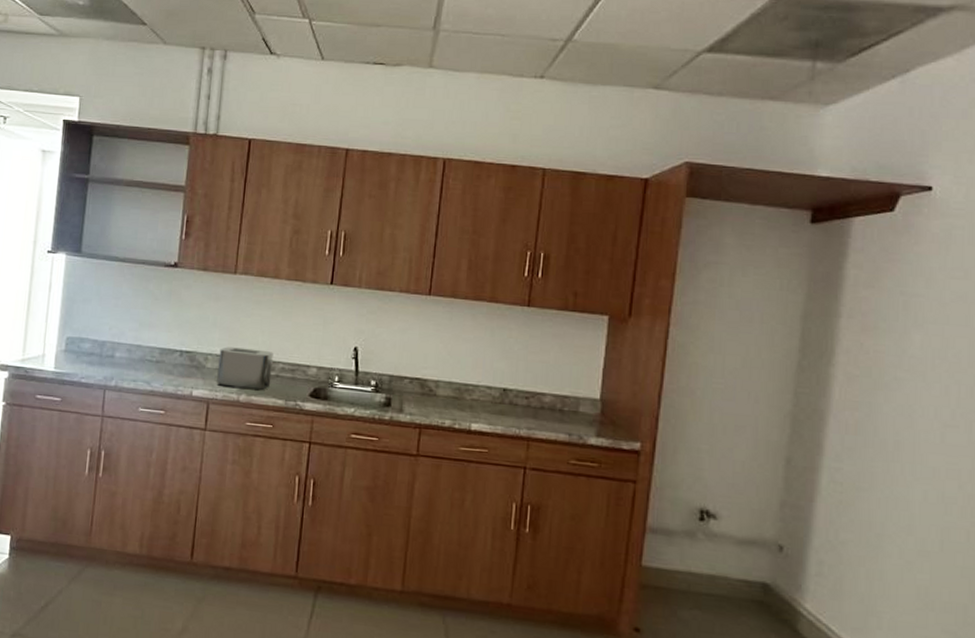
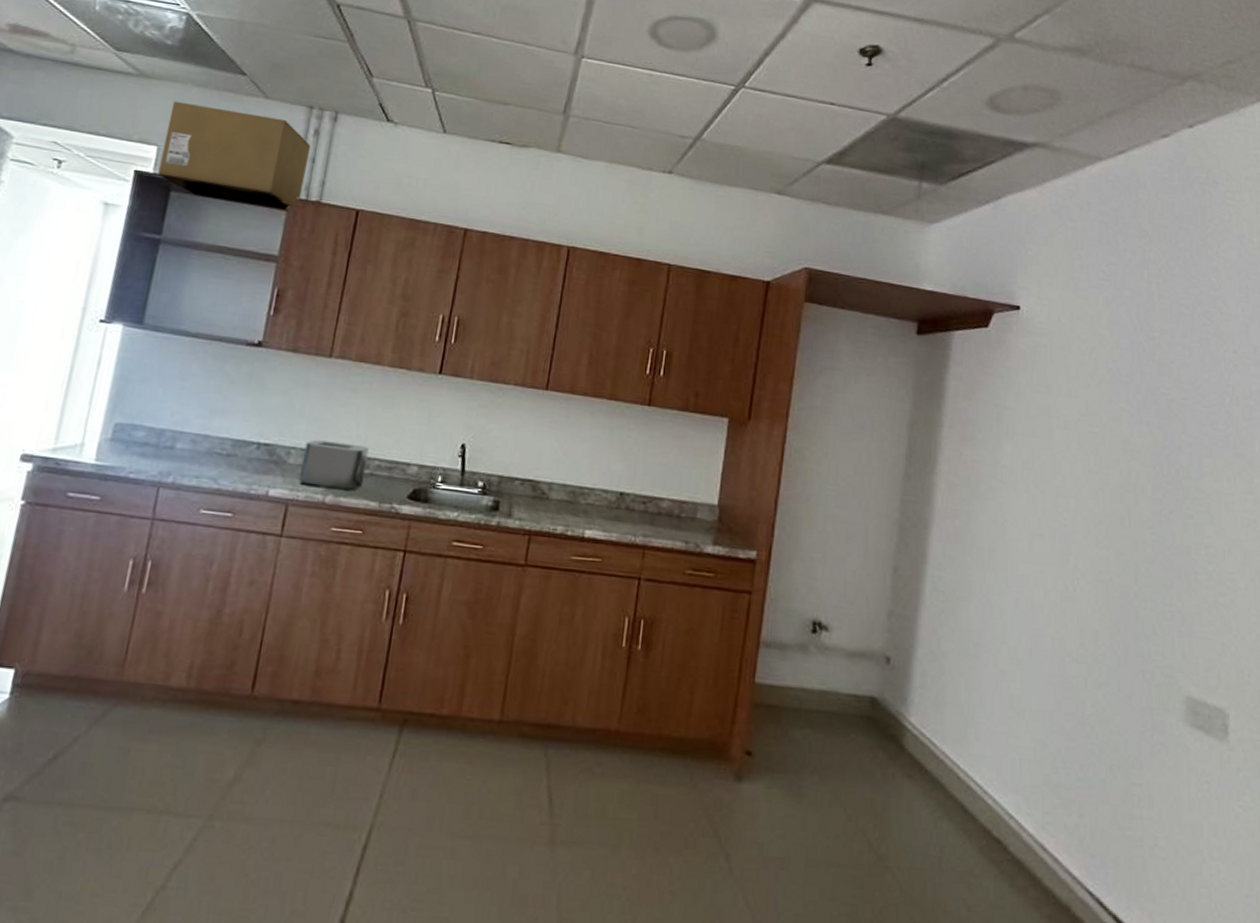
box: none [81,55,206,146] -> present [157,101,311,211]

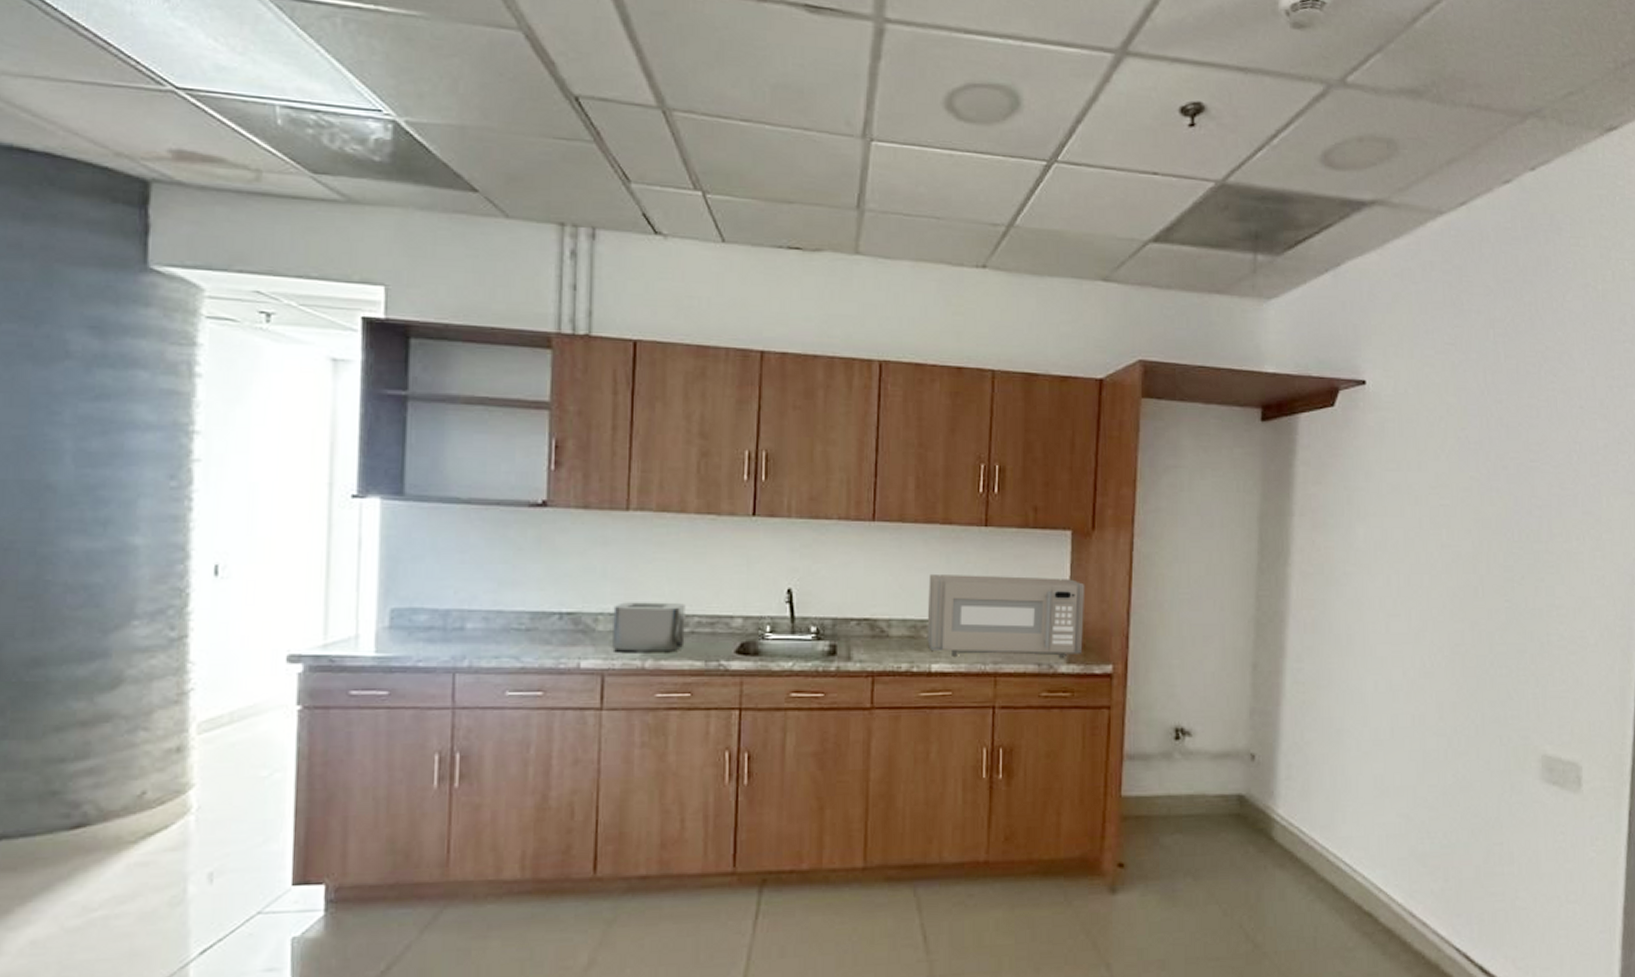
box: present [157,101,311,211] -> none [390,229,570,350]
microwave: none [583,444,737,540] -> present [927,573,1085,659]

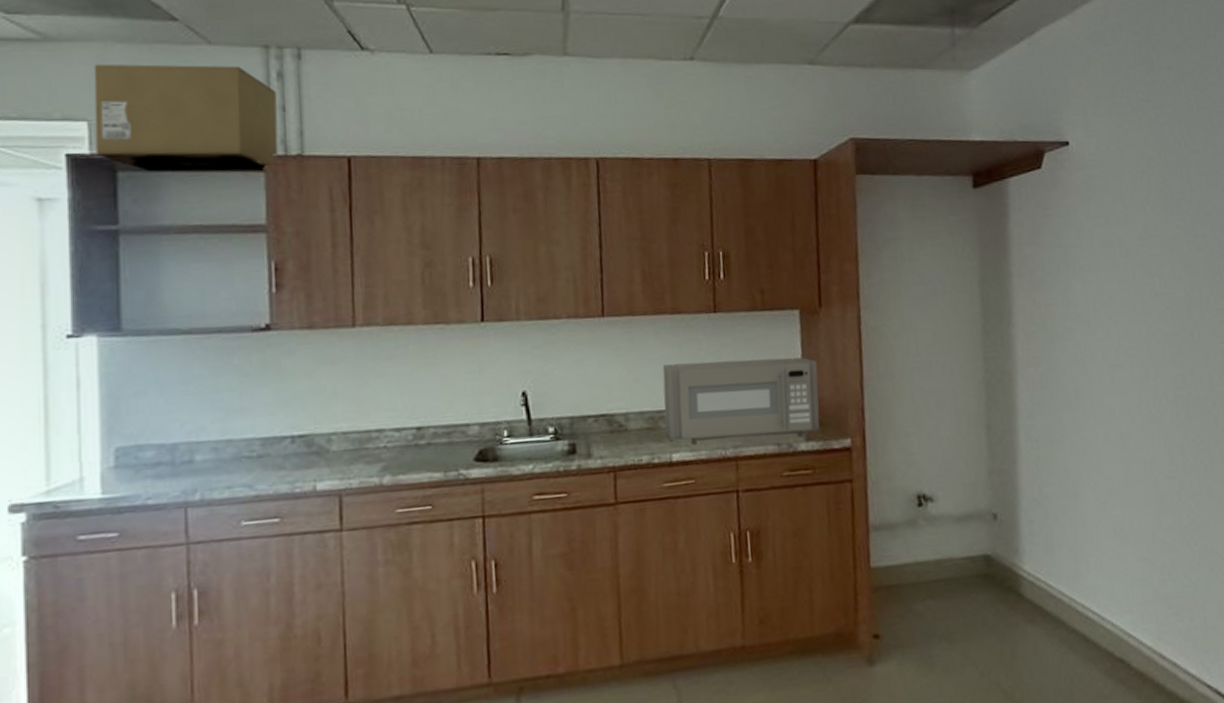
box: none [390,229,570,350] -> present [93,63,279,173]
toaster: present [612,602,687,653] -> none [346,415,422,471]

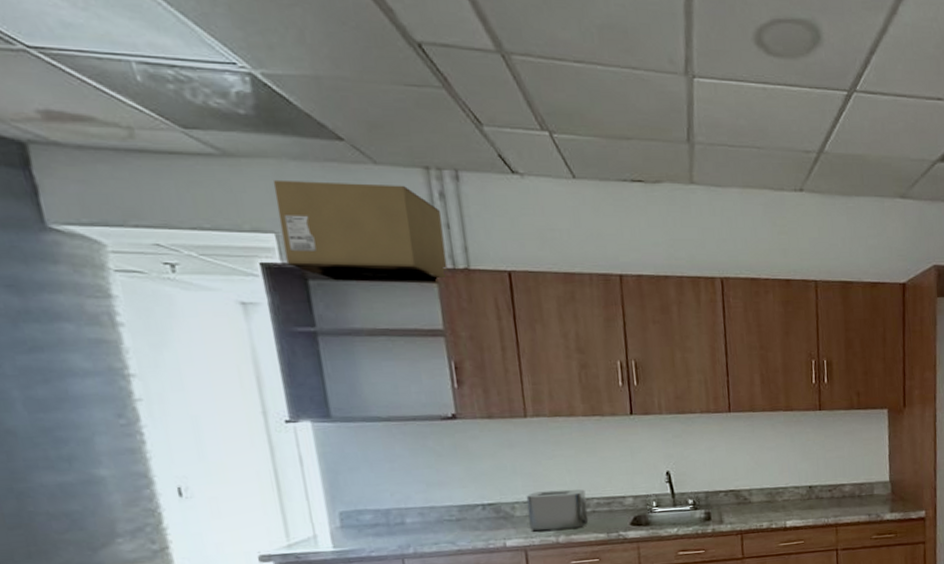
toaster: none [346,415,422,471] -> present [526,489,589,532]
microwave: present [662,357,820,444] -> none [778,447,902,514]

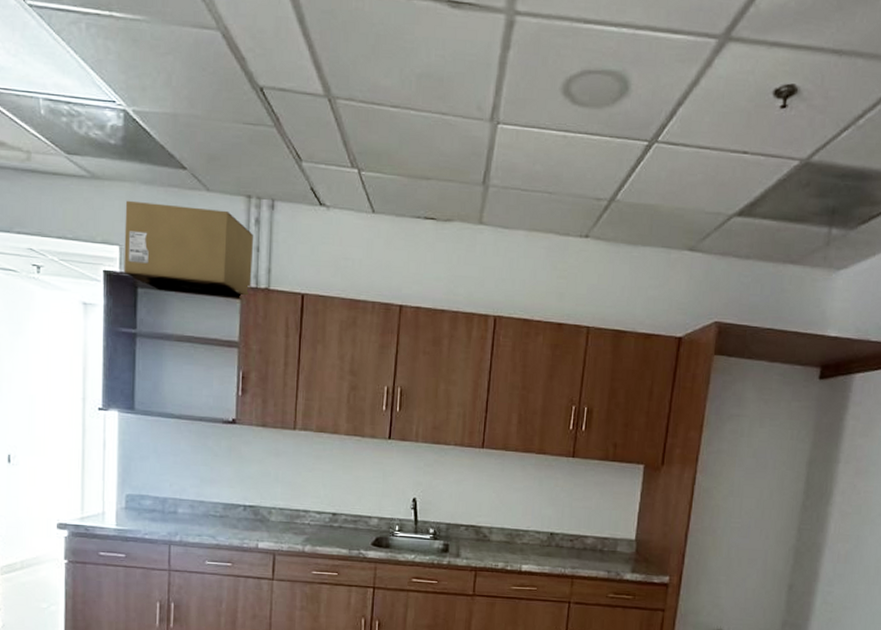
toaster: present [526,489,589,532] -> none [282,500,337,541]

